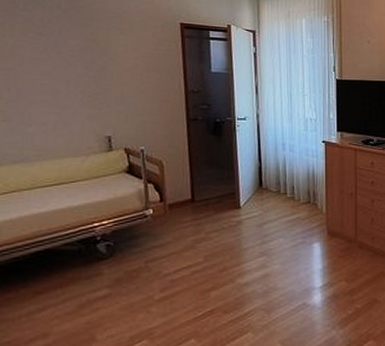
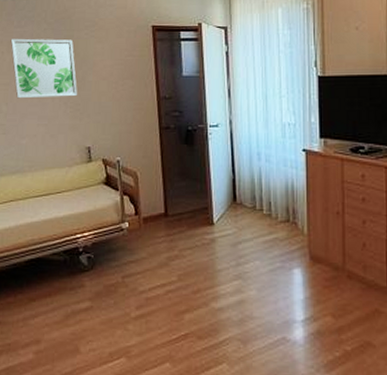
wall art: none [14,22,97,86] -> present [10,38,77,99]

